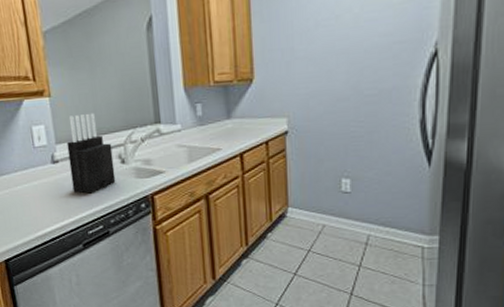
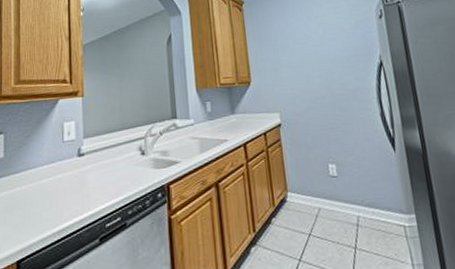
knife block: present [66,112,116,194] -> none [93,110,136,185]

